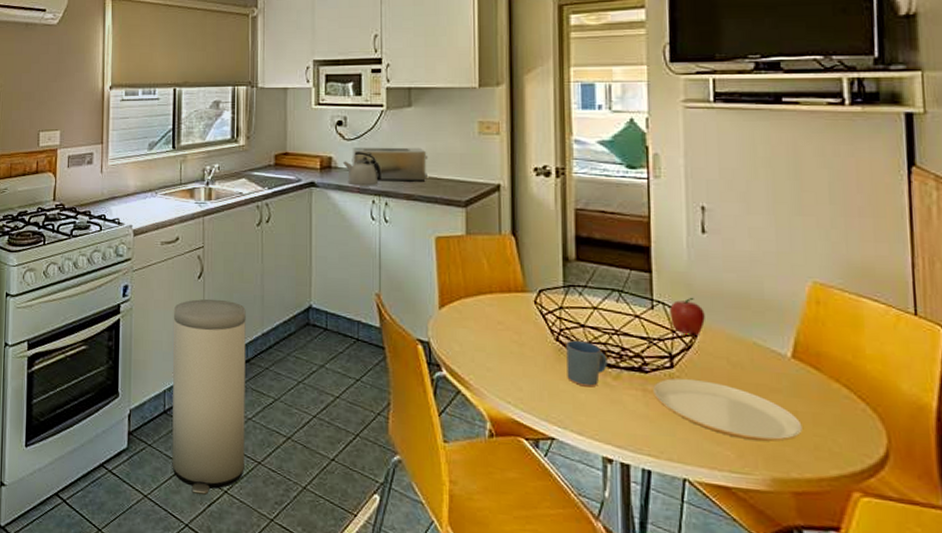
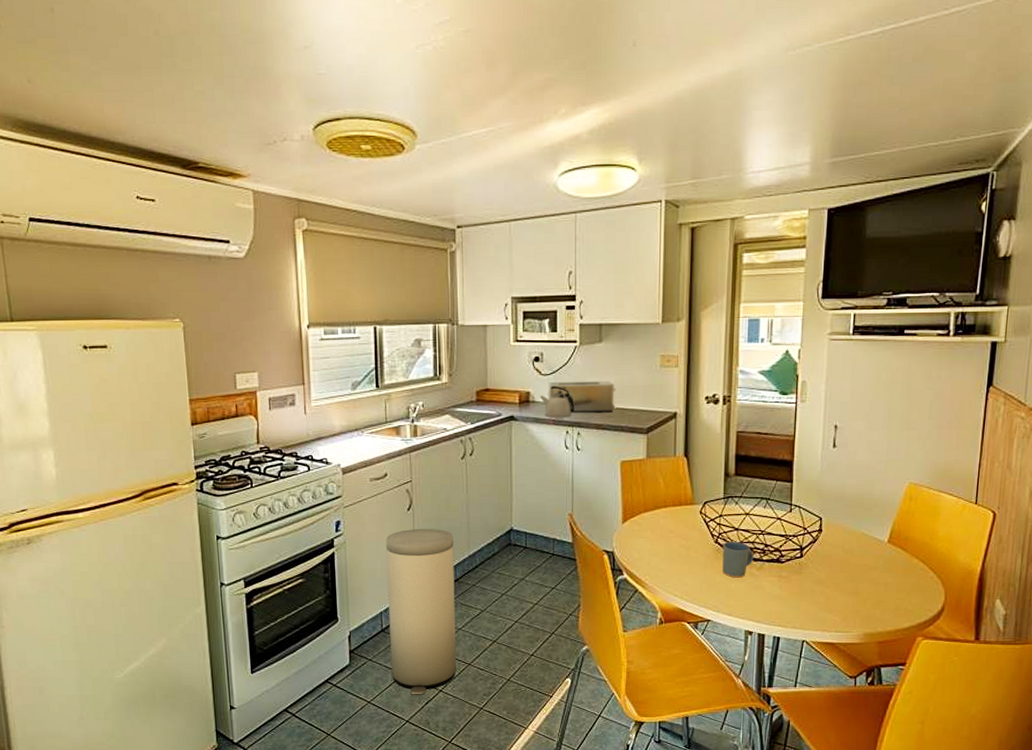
plate: present [653,378,802,442] -> none [786,564,889,608]
fruit: present [670,297,705,336] -> none [803,500,829,531]

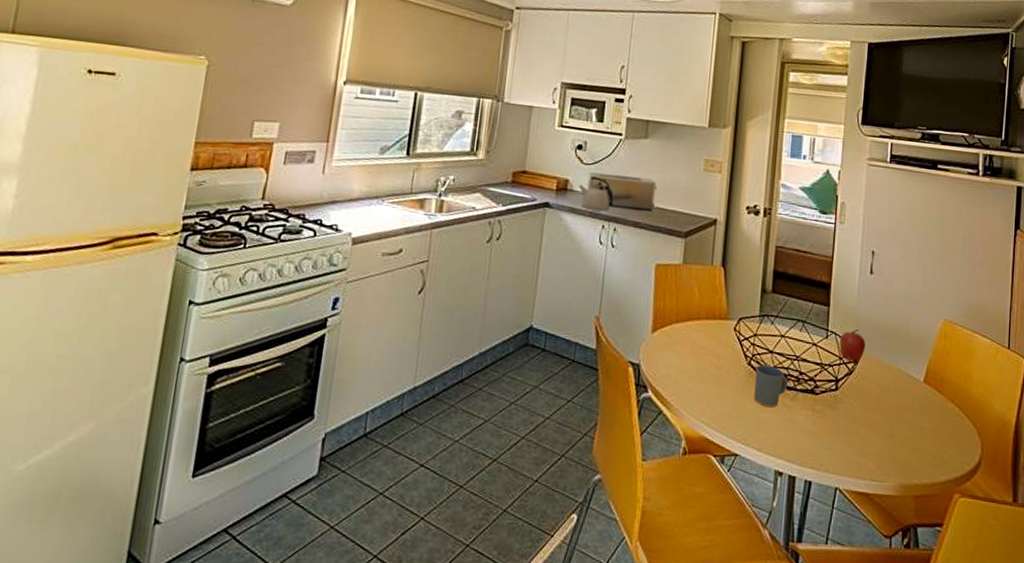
pedal bin: present [385,528,457,696] -> none [366,315,466,524]
fruit: none [803,500,829,531] -> present [839,328,866,362]

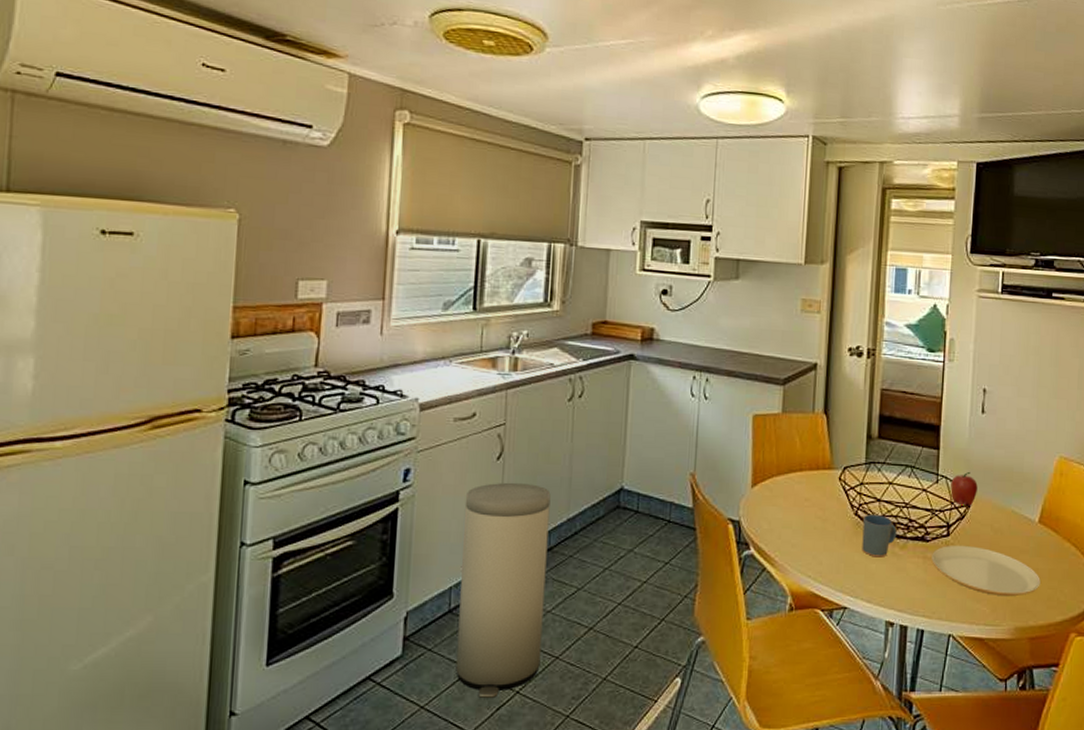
pedal bin: none [366,315,466,524] -> present [455,482,551,699]
kettle: present [578,175,614,212] -> none [665,322,705,362]
toaster: present [587,171,658,211] -> none [674,318,752,358]
plate: none [820,399,925,454] -> present [932,545,1041,597]

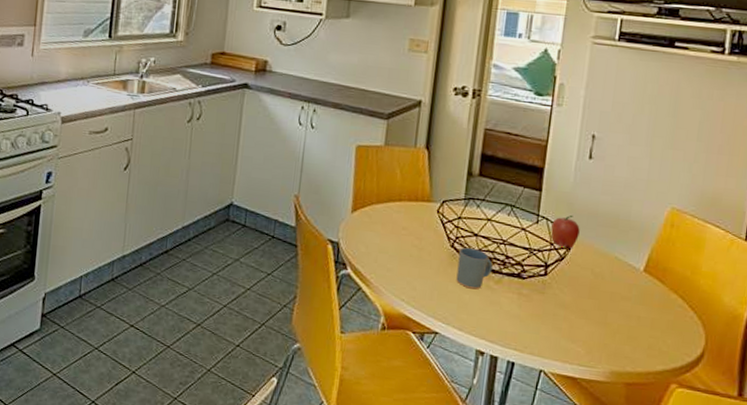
pedal bin: present [455,482,551,699] -> none [83,190,169,375]
plate: present [932,545,1041,597] -> none [527,285,642,341]

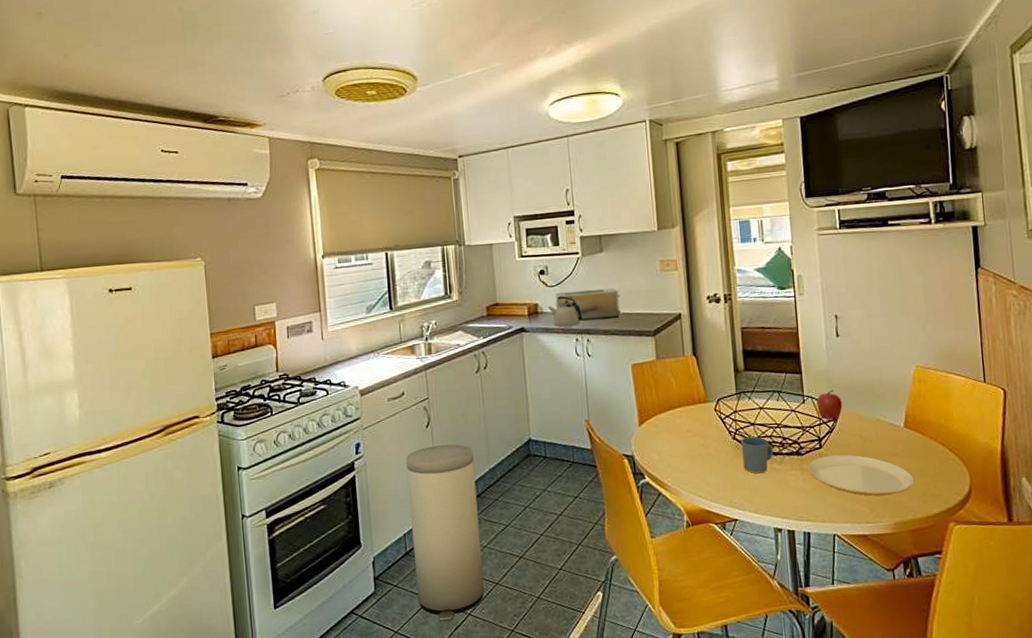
pedal bin: none [83,190,169,375] -> present [405,444,485,622]
kettle: none [277,56,314,93] -> present [547,295,582,328]
toaster: none [286,52,359,92] -> present [554,287,621,321]
plate: none [527,285,642,341] -> present [808,454,914,496]

